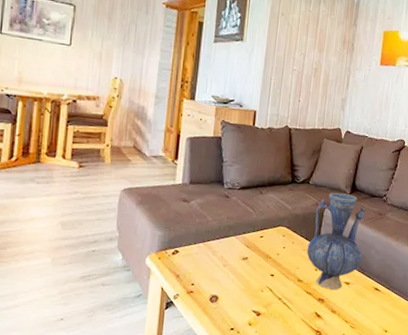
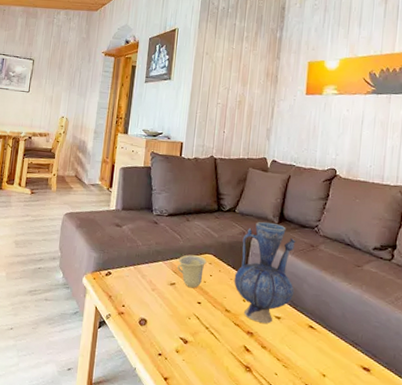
cup: none [250,228,280,261] -> present [177,254,207,288]

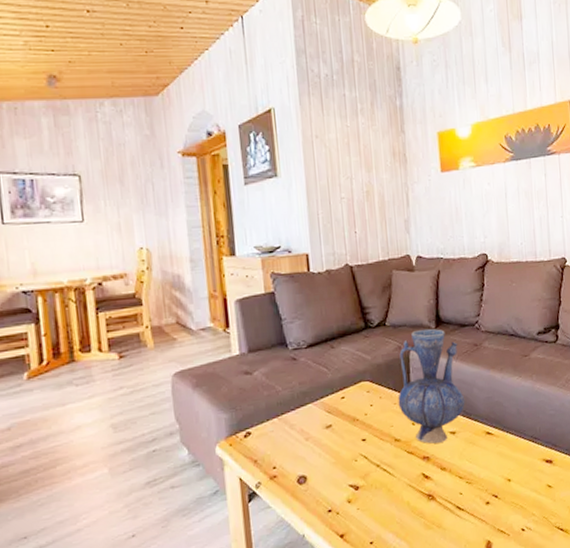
cup: present [177,254,207,288] -> none [330,385,364,426]

